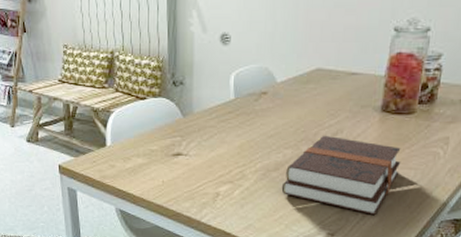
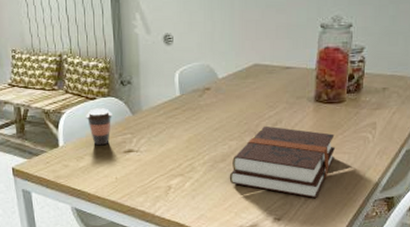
coffee cup: none [135,109,162,148] -> present [86,108,112,146]

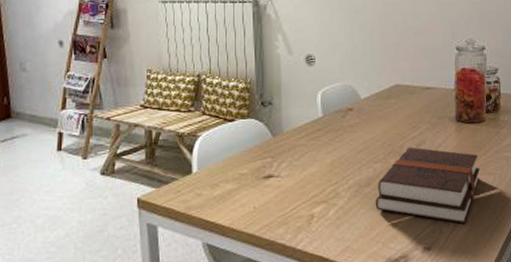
coffee cup: present [86,108,112,146] -> none [223,130,252,171]

